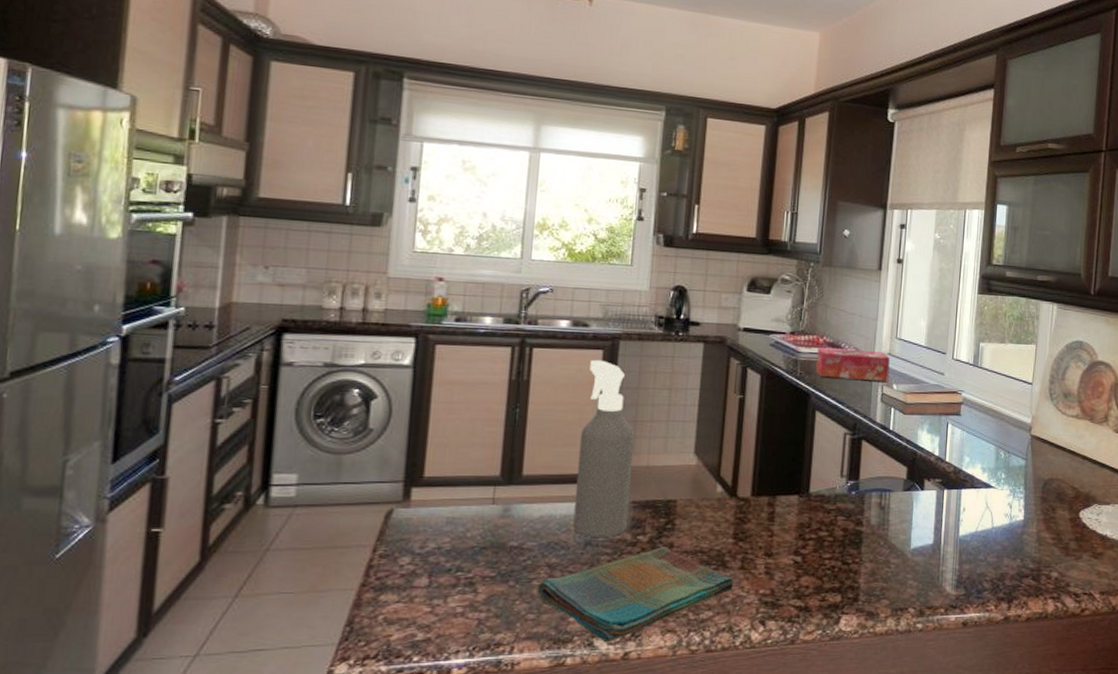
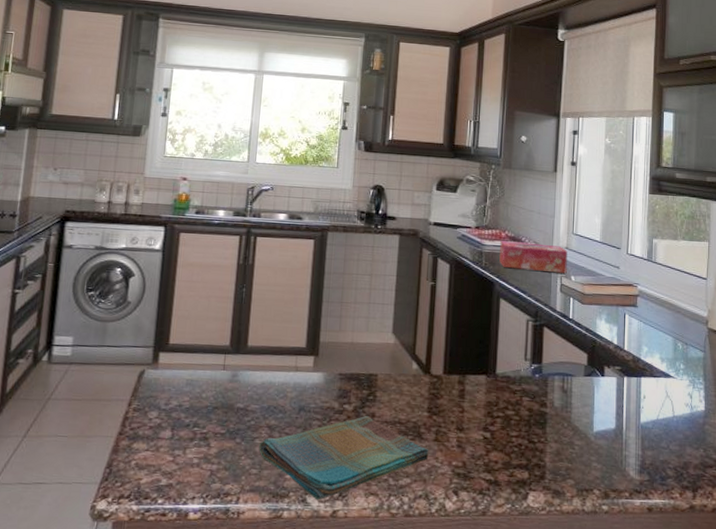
spray bottle: present [573,359,635,538] -> none [289,248,341,405]

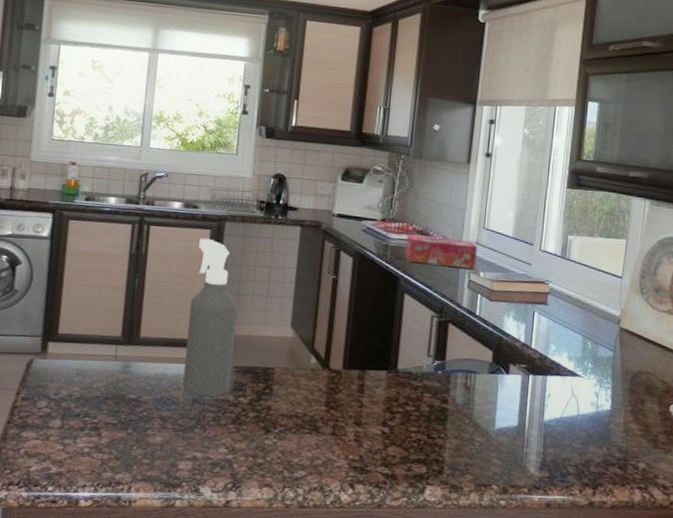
dish towel: present [259,415,429,501] -> none [151,408,326,491]
spray bottle: none [289,248,341,405] -> present [182,238,238,398]

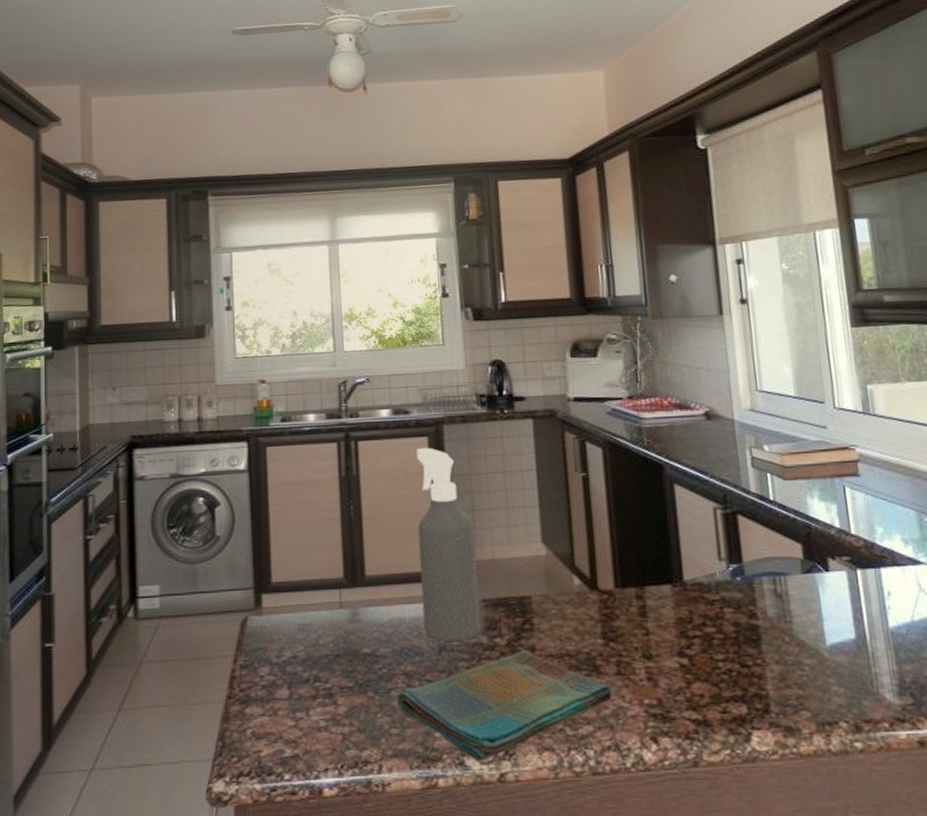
dish towel: none [151,408,326,491] -> present [397,649,613,762]
tissue box: present [405,234,477,269] -> none [663,408,757,445]

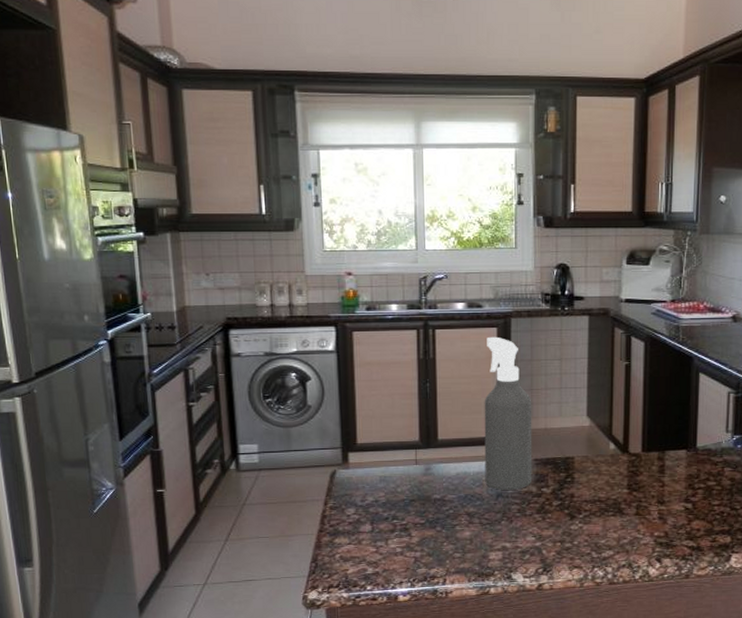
dish towel: present [397,649,613,762] -> none [460,496,631,576]

